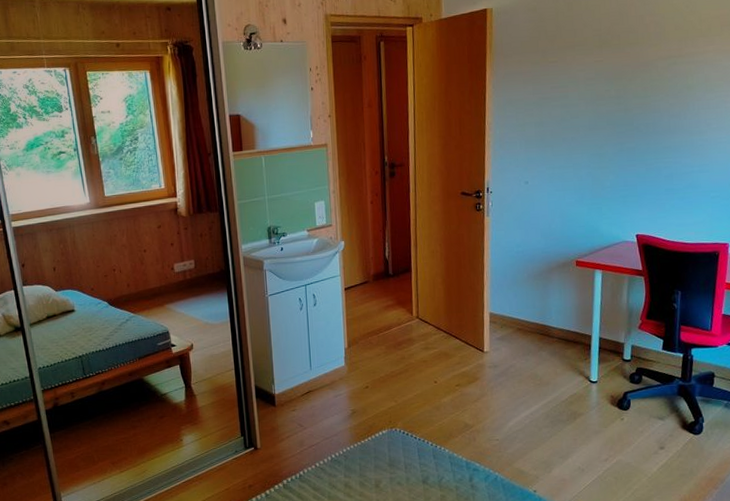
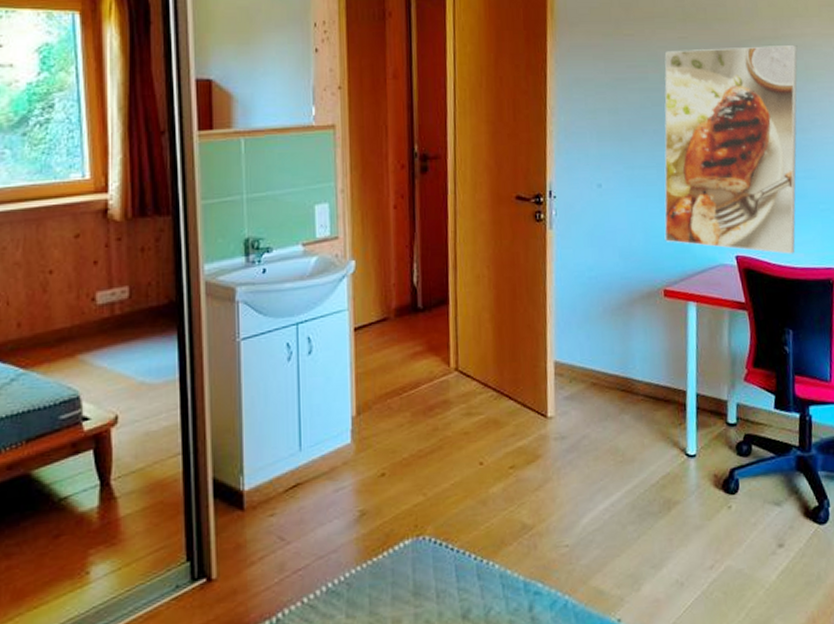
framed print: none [578,61,699,233] -> present [664,44,798,254]

